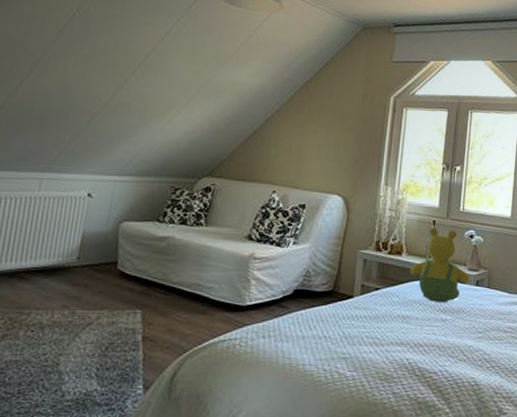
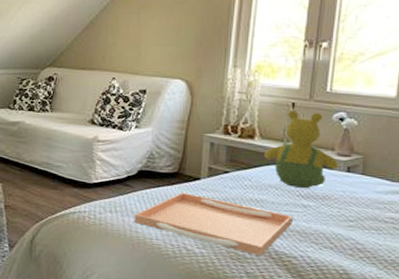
serving tray: none [287,311,434,375] -> present [134,192,293,256]

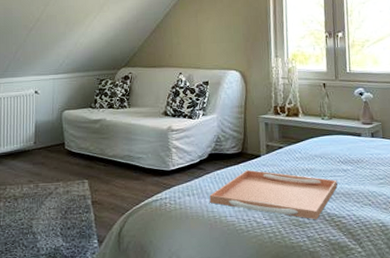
teddy bear: present [263,110,338,189] -> none [307,89,365,156]

